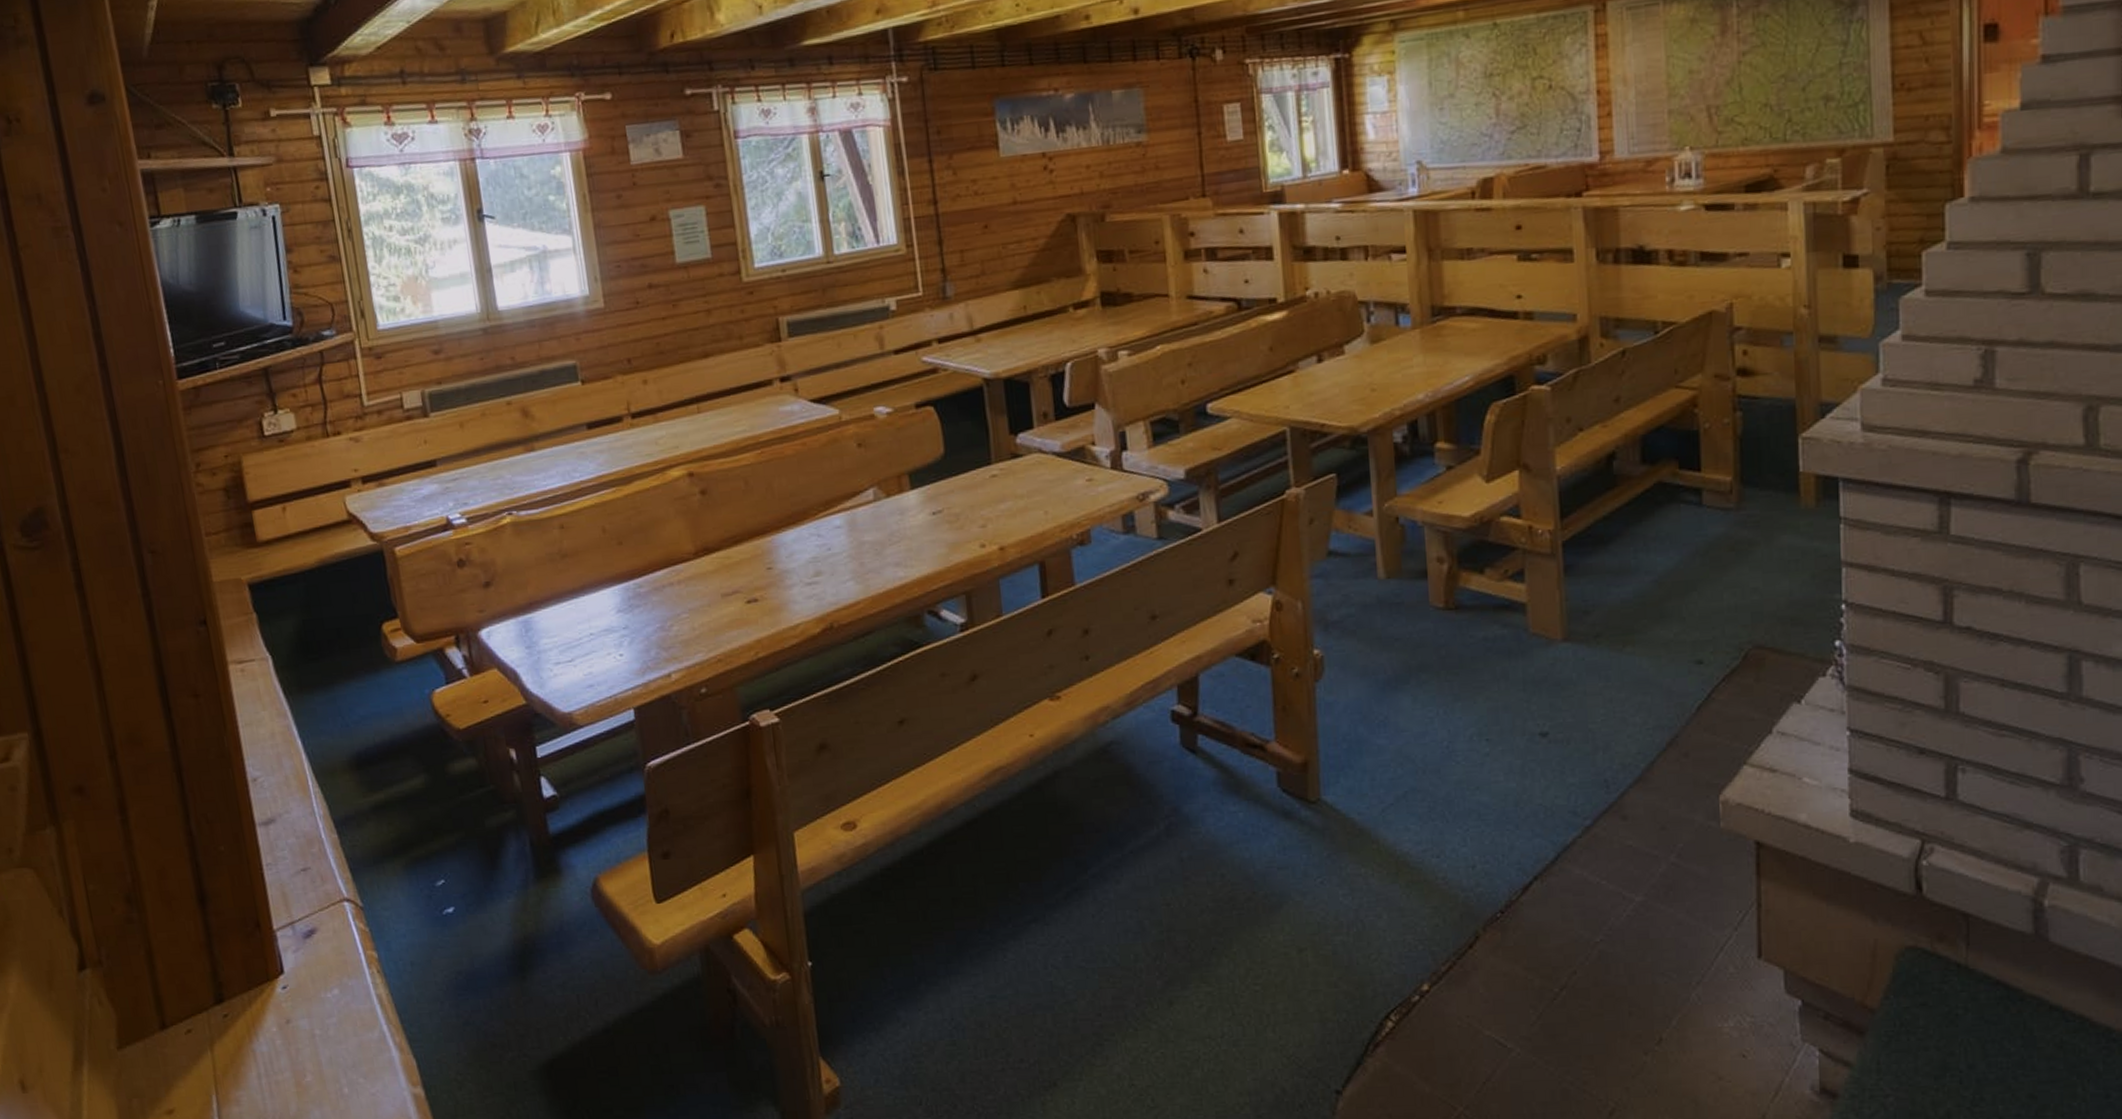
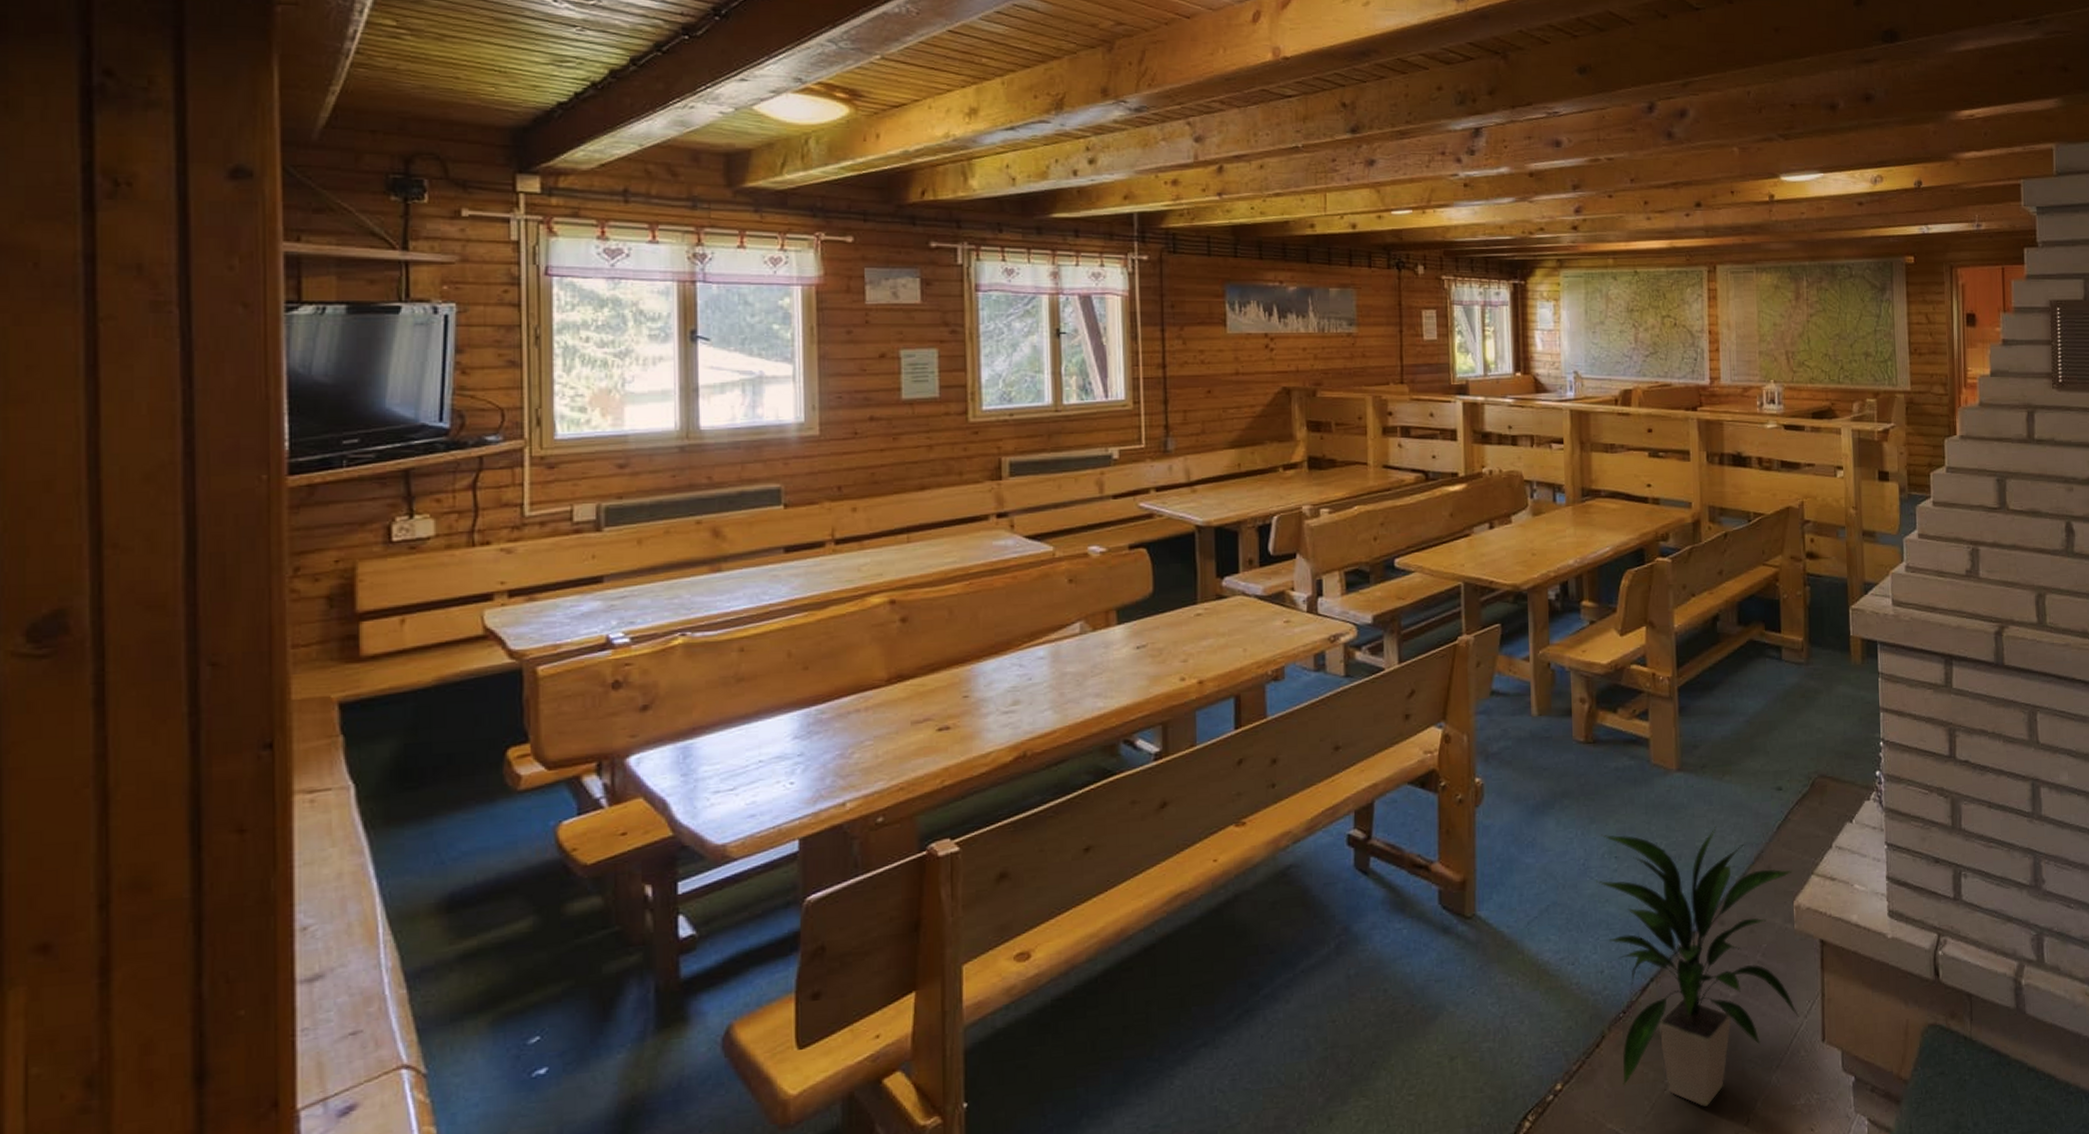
indoor plant: none [1463,705,1728,1021] -> present [1596,825,1800,1107]

